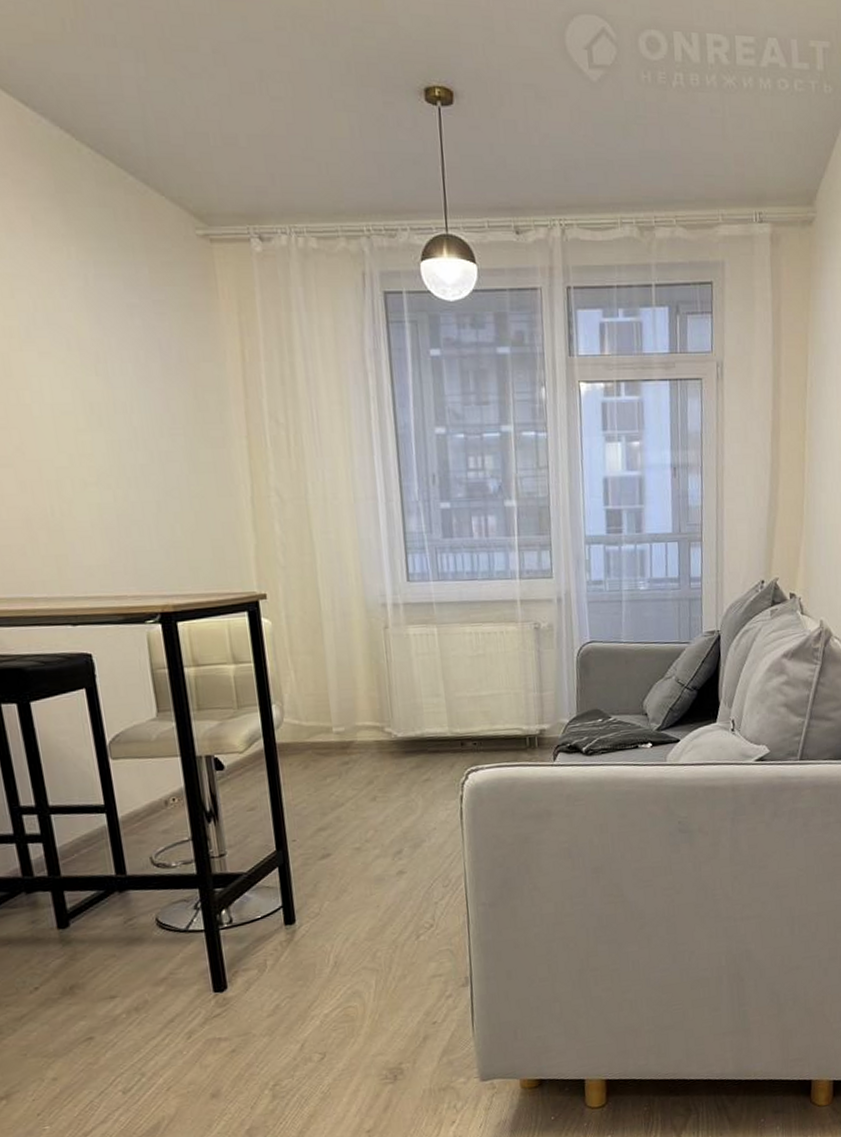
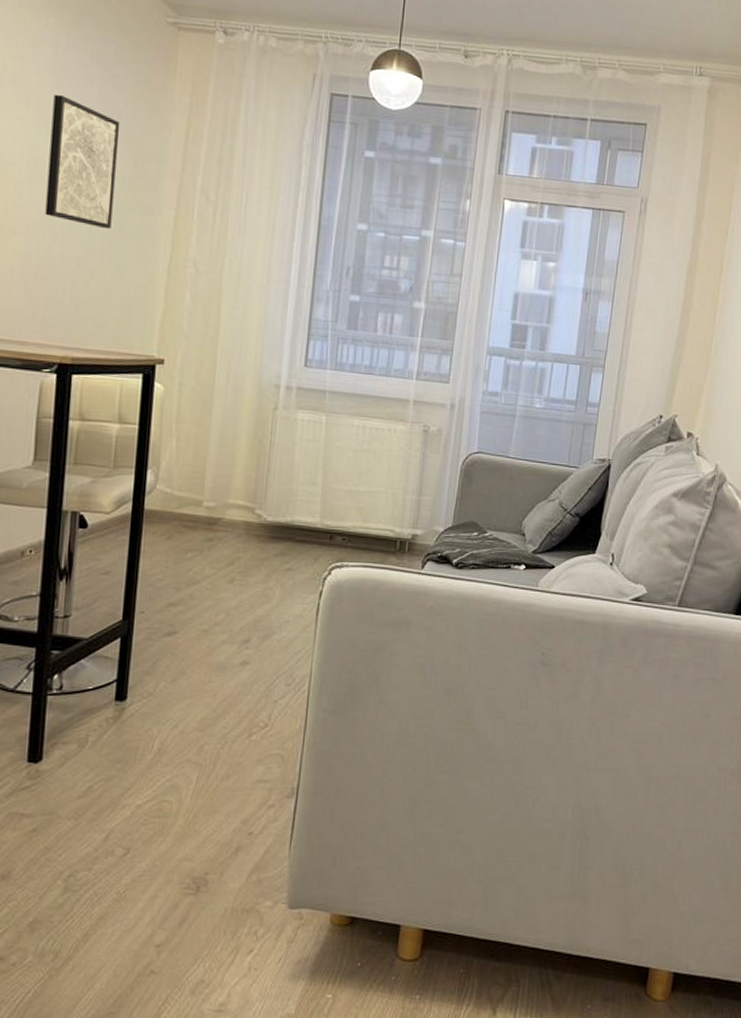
wall art: none [94,330,185,469] -> present [45,94,120,230]

